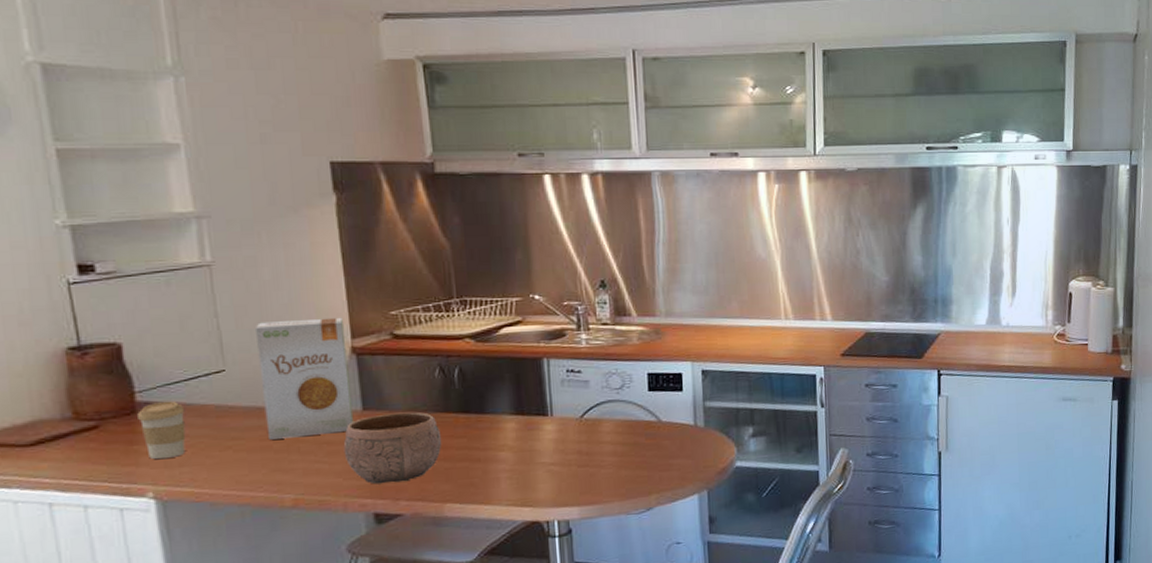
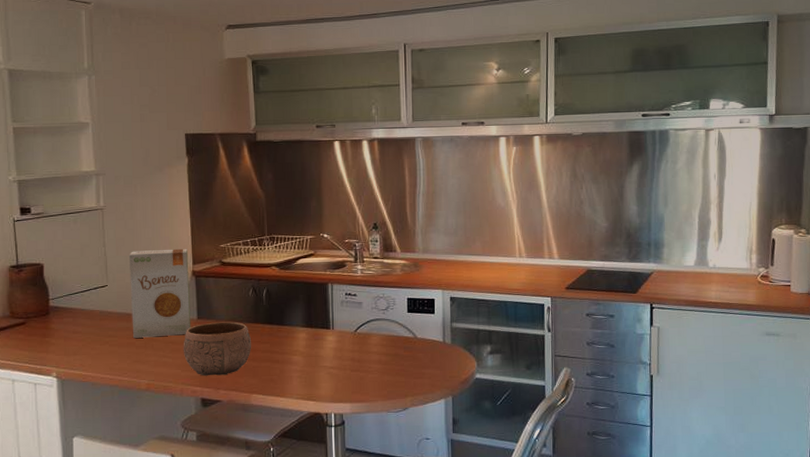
coffee cup: present [137,400,186,460] -> none [50,306,80,349]

